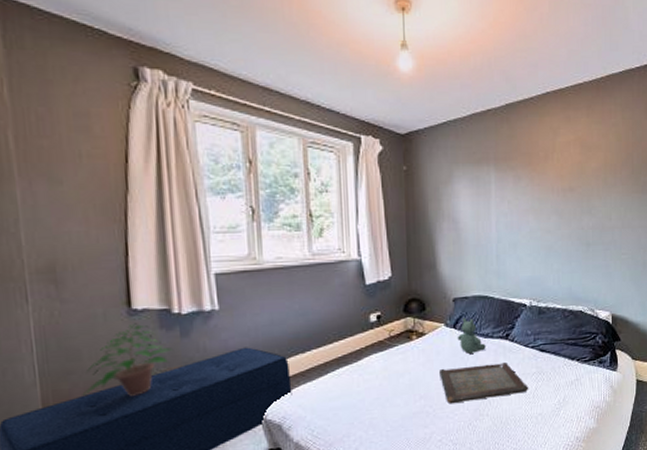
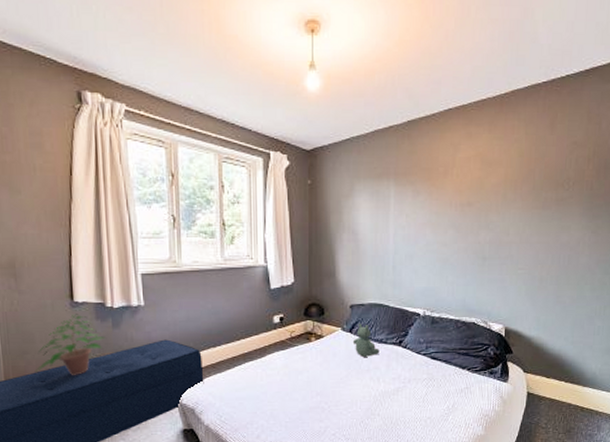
serving tray: present [439,361,529,404] -> none [335,366,420,402]

